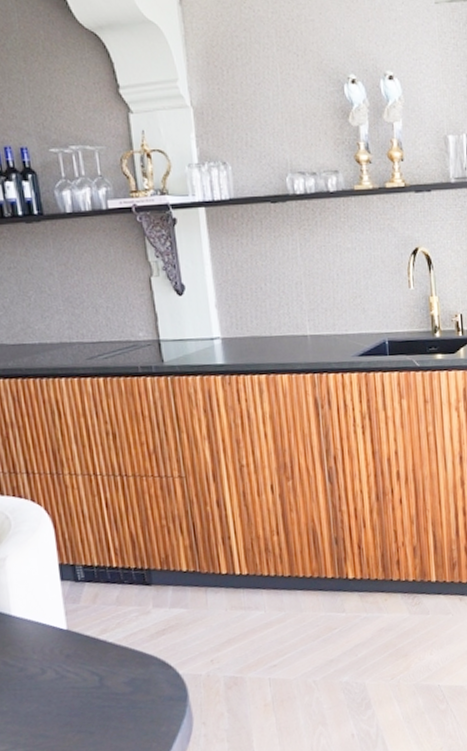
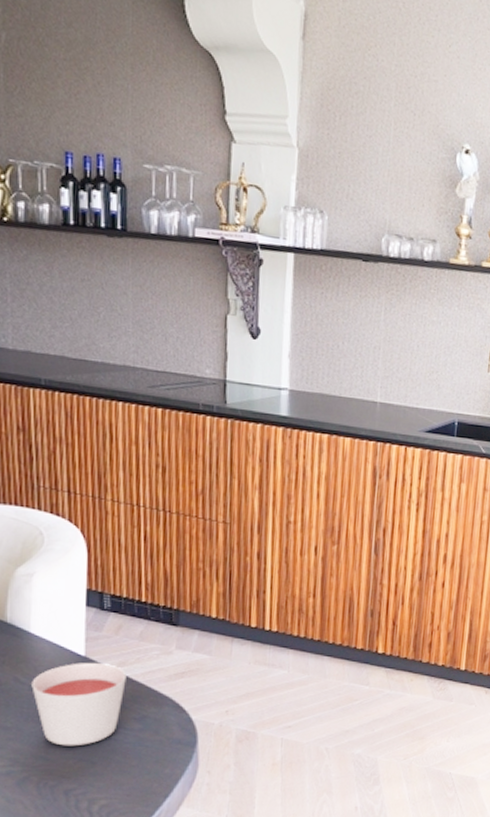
candle: none [20,633,111,721] -> present [31,662,126,746]

